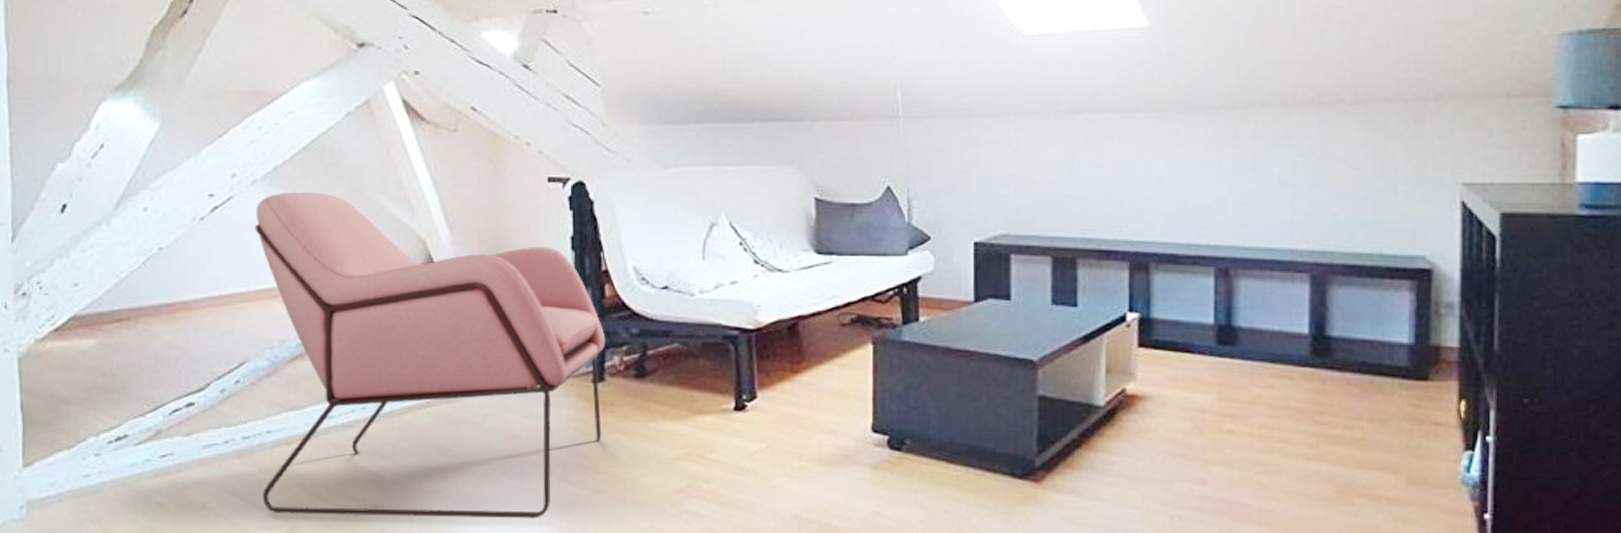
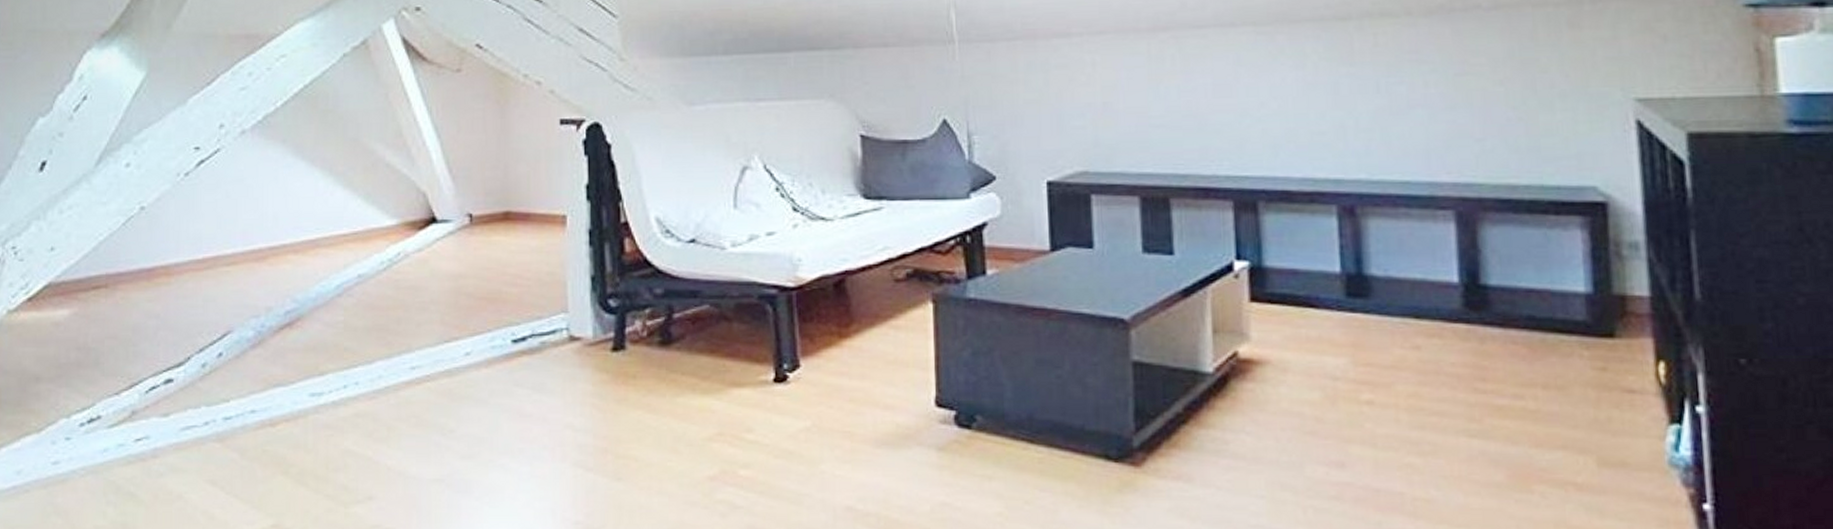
armchair: present [255,192,606,519] -> none [243,142,626,511]

